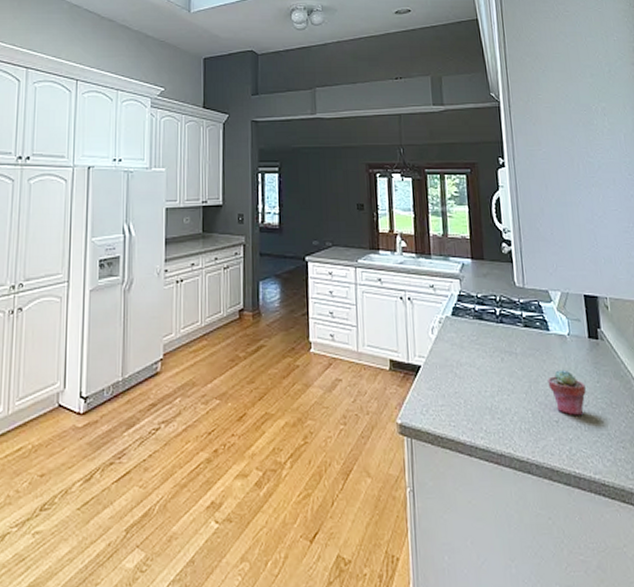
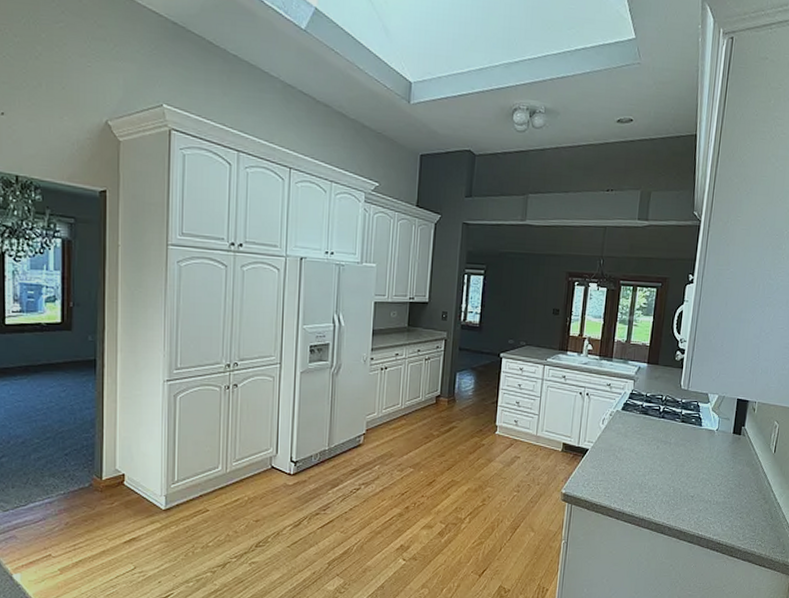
potted succulent: present [548,369,586,416] -> none [691,457,721,493]

